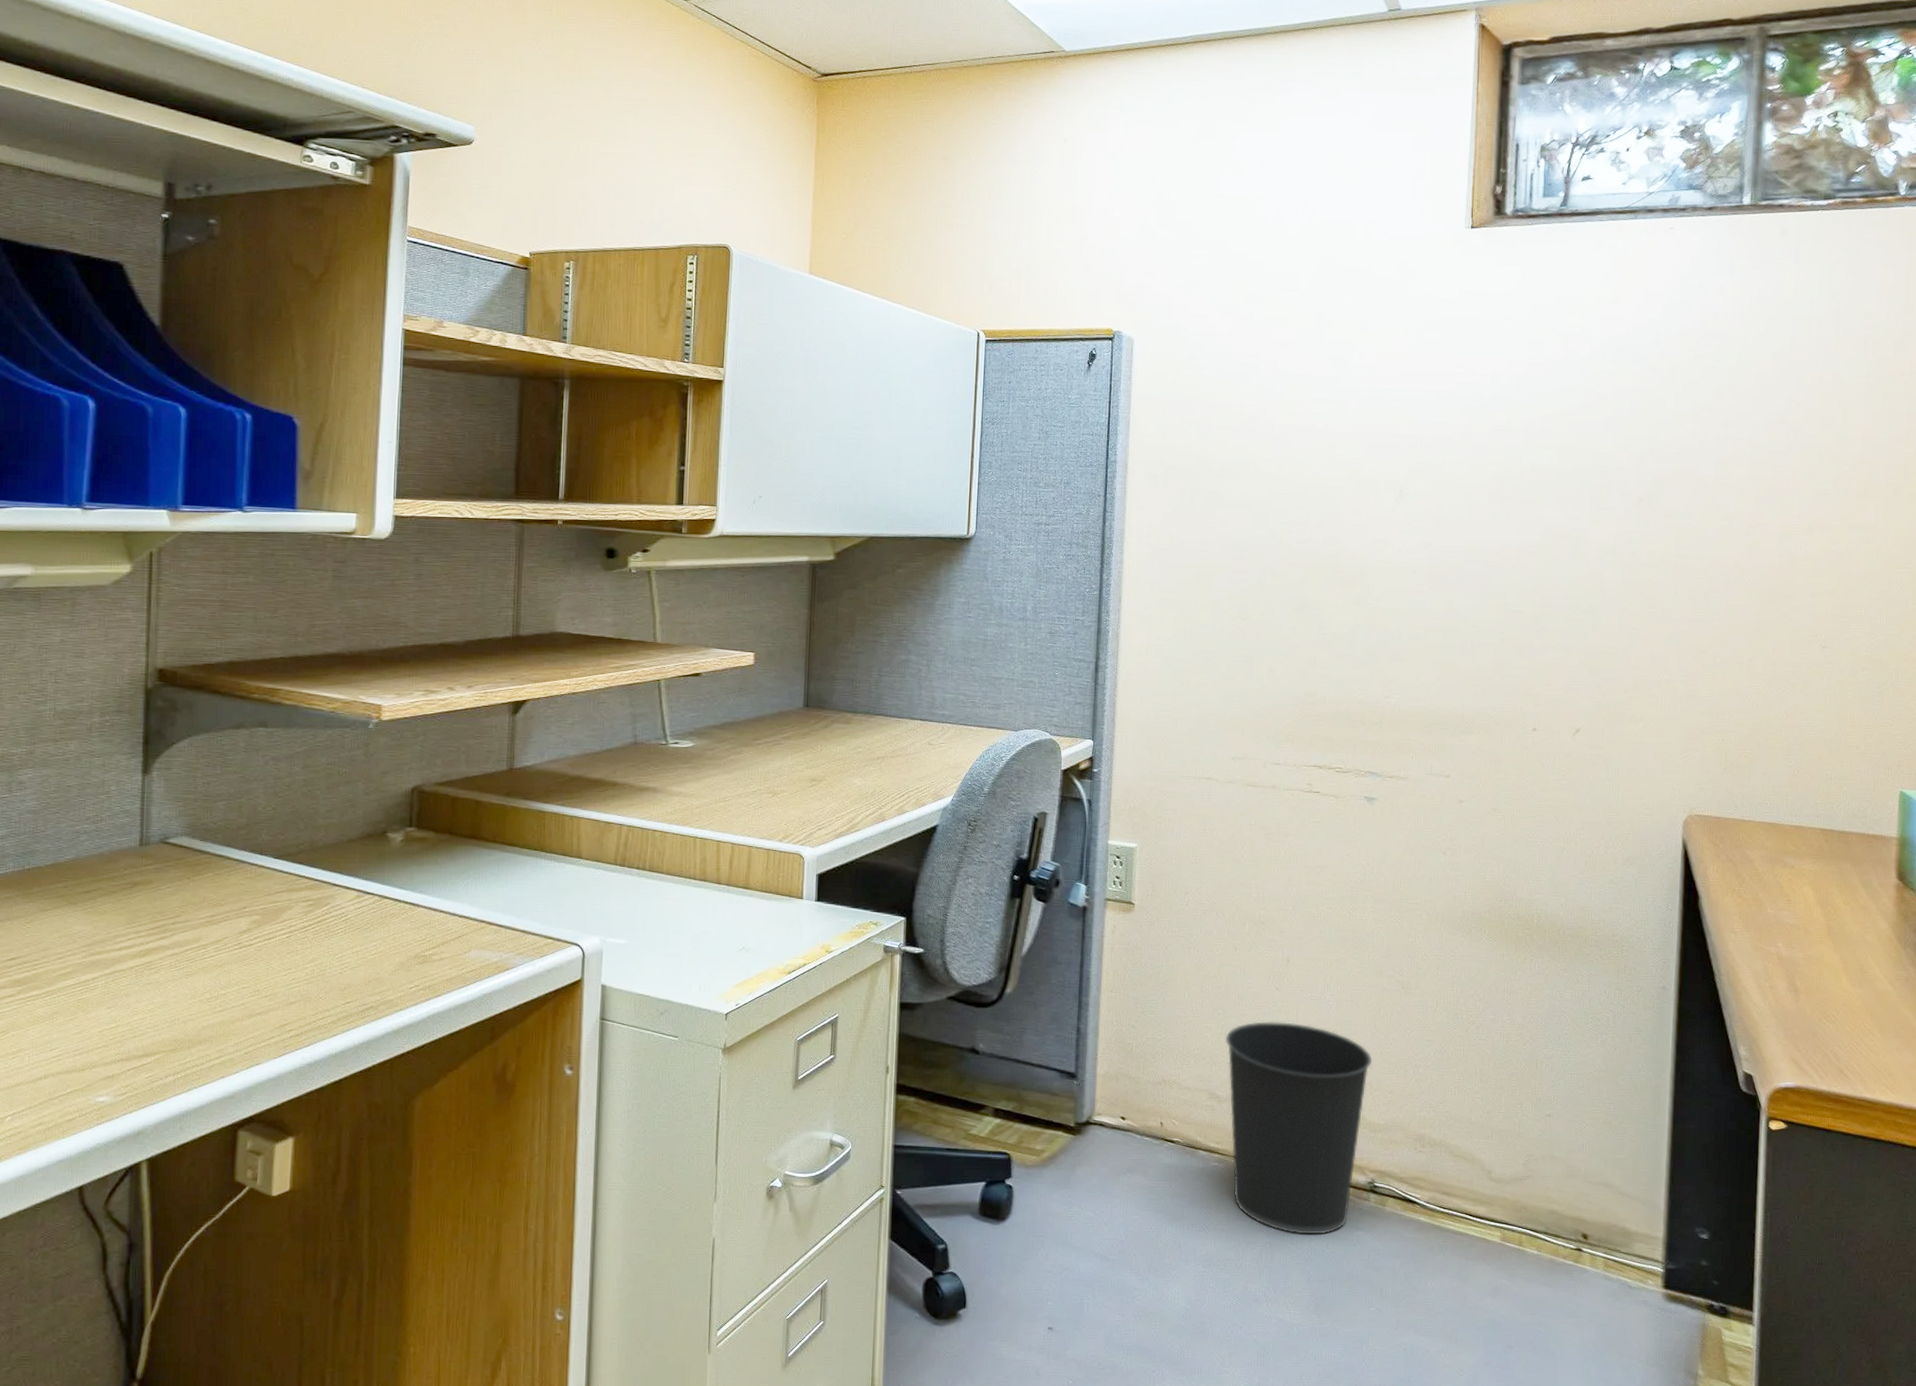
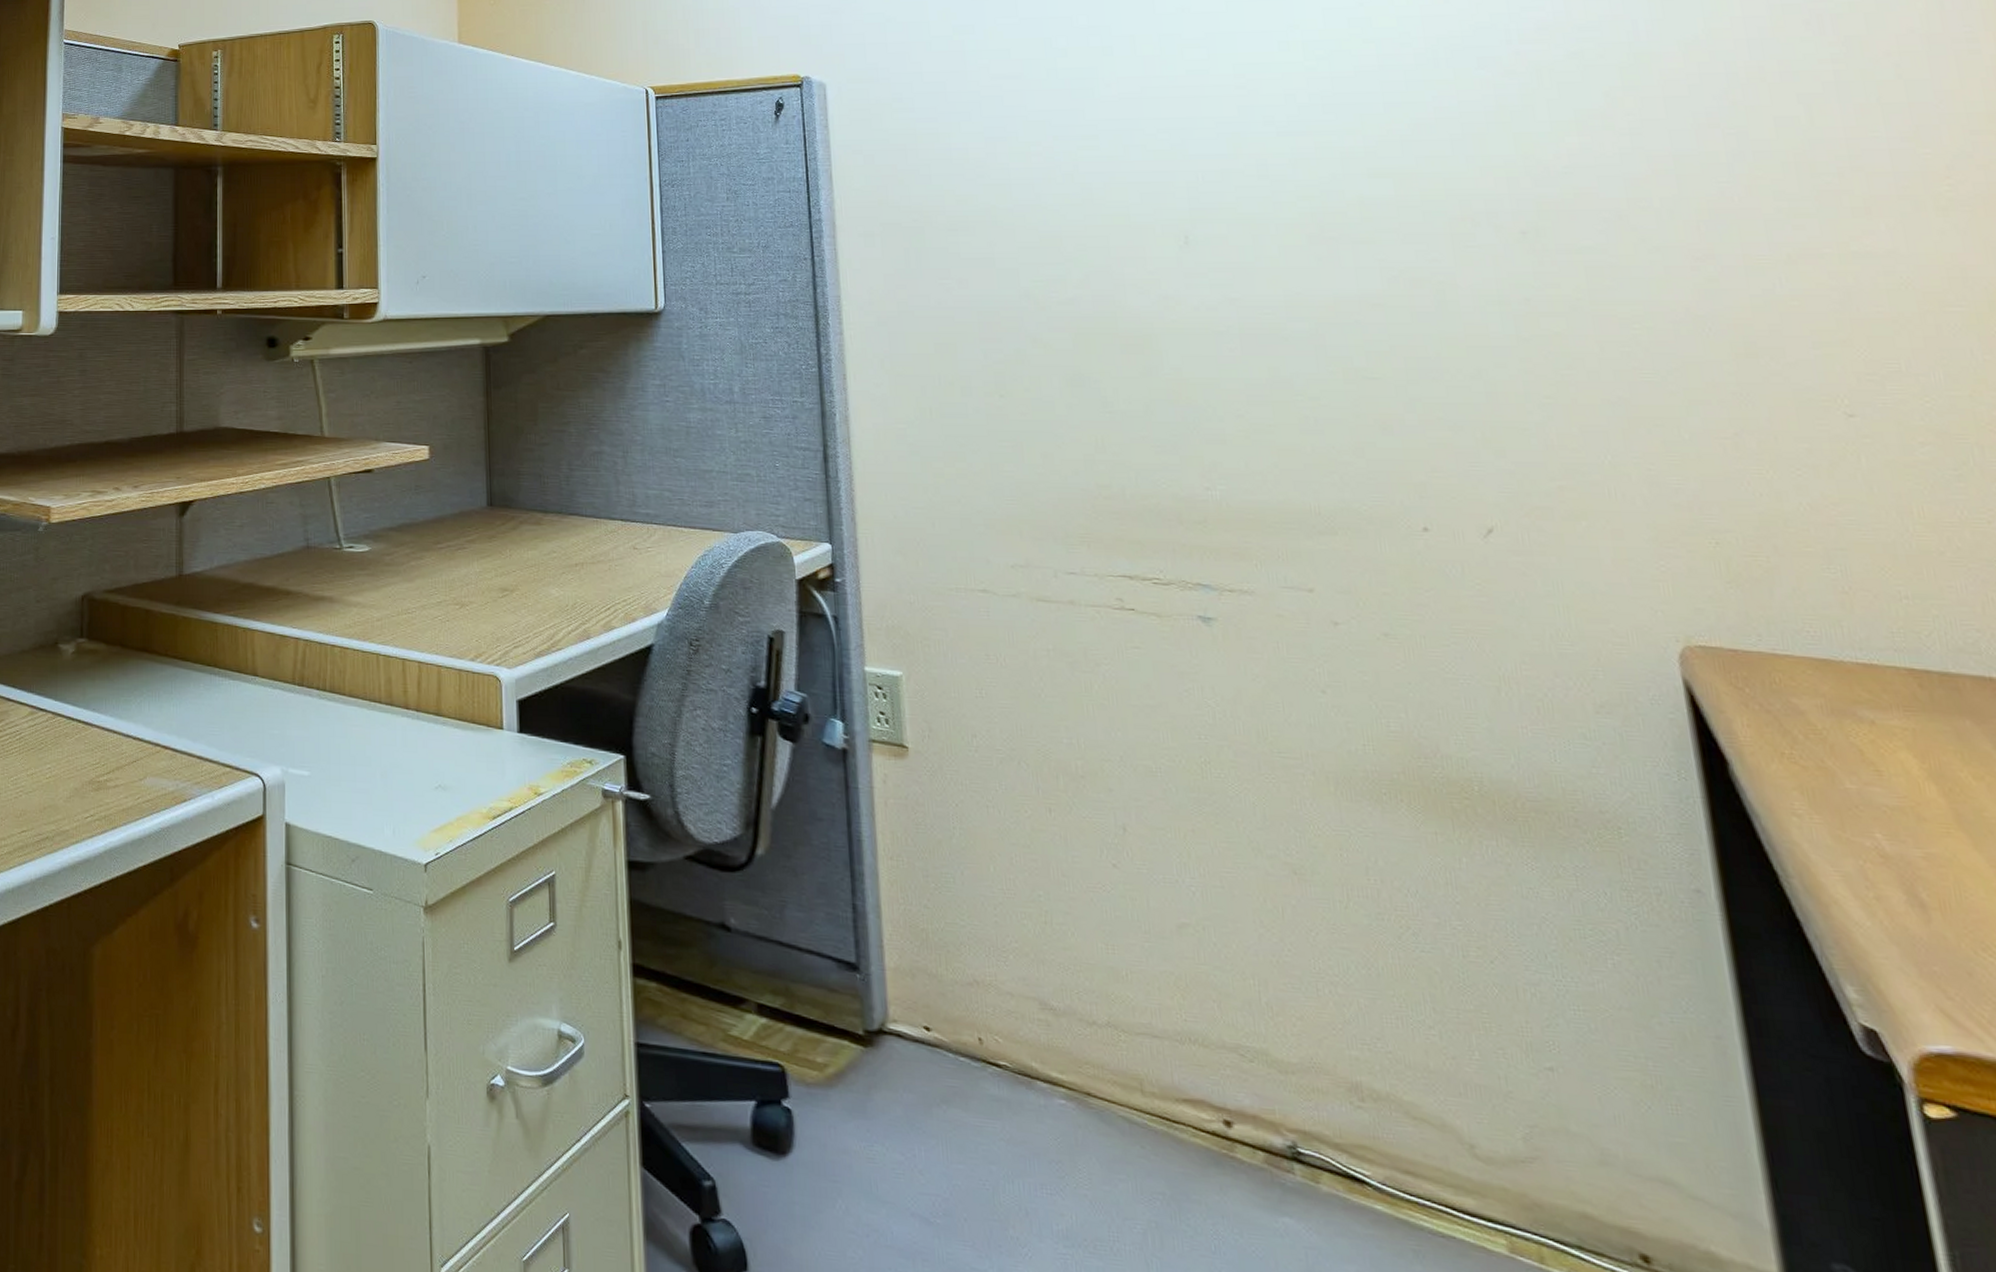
wastebasket: present [1225,1021,1372,1235] -> none [1052,908,1266,1217]

